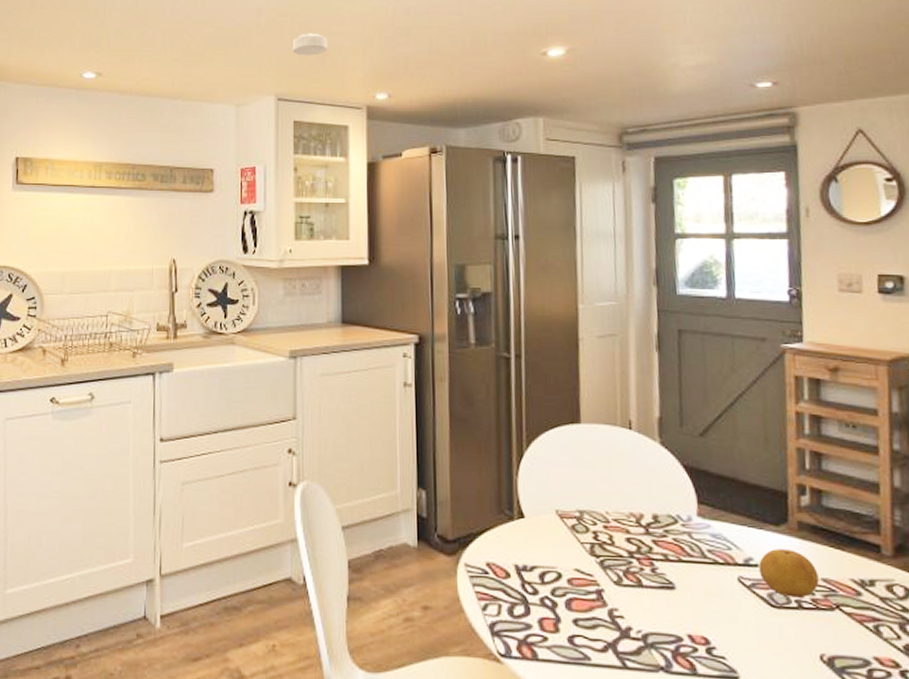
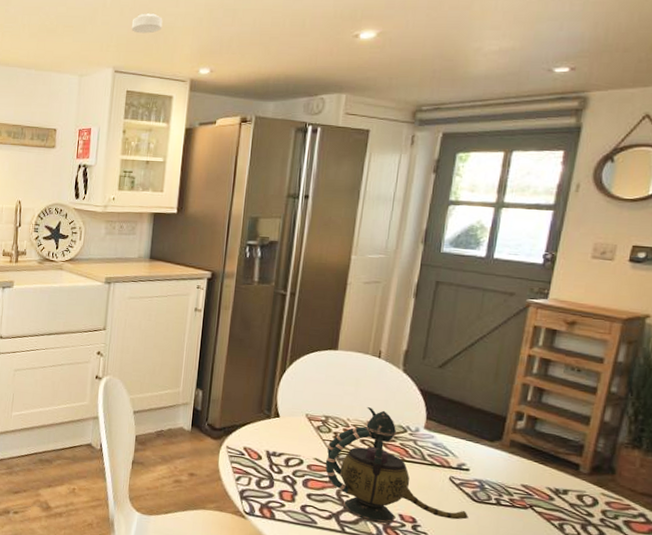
teapot: none [588,494,769,651] -> present [325,407,468,524]
fruit: present [759,549,819,598] -> none [468,459,520,497]

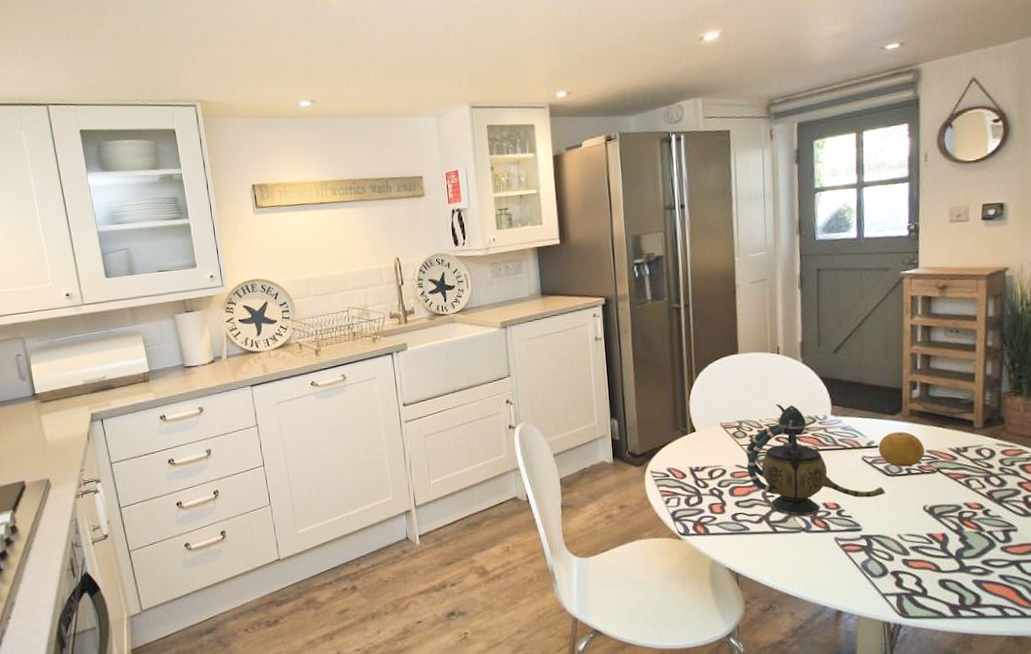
smoke detector: present [131,12,163,34] -> none [479,41,511,65]
fruit: none [468,459,520,497] -> present [878,432,925,467]

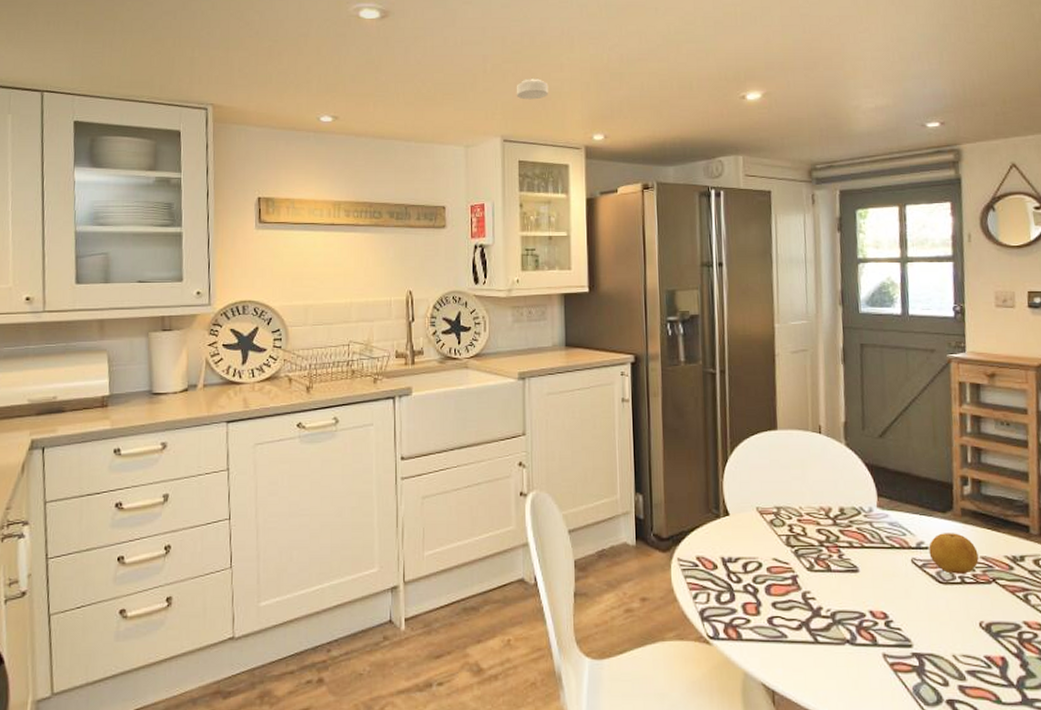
smoke detector: none [479,41,511,65] -> present [516,77,549,100]
teapot: present [746,404,885,517] -> none [784,491,938,625]

